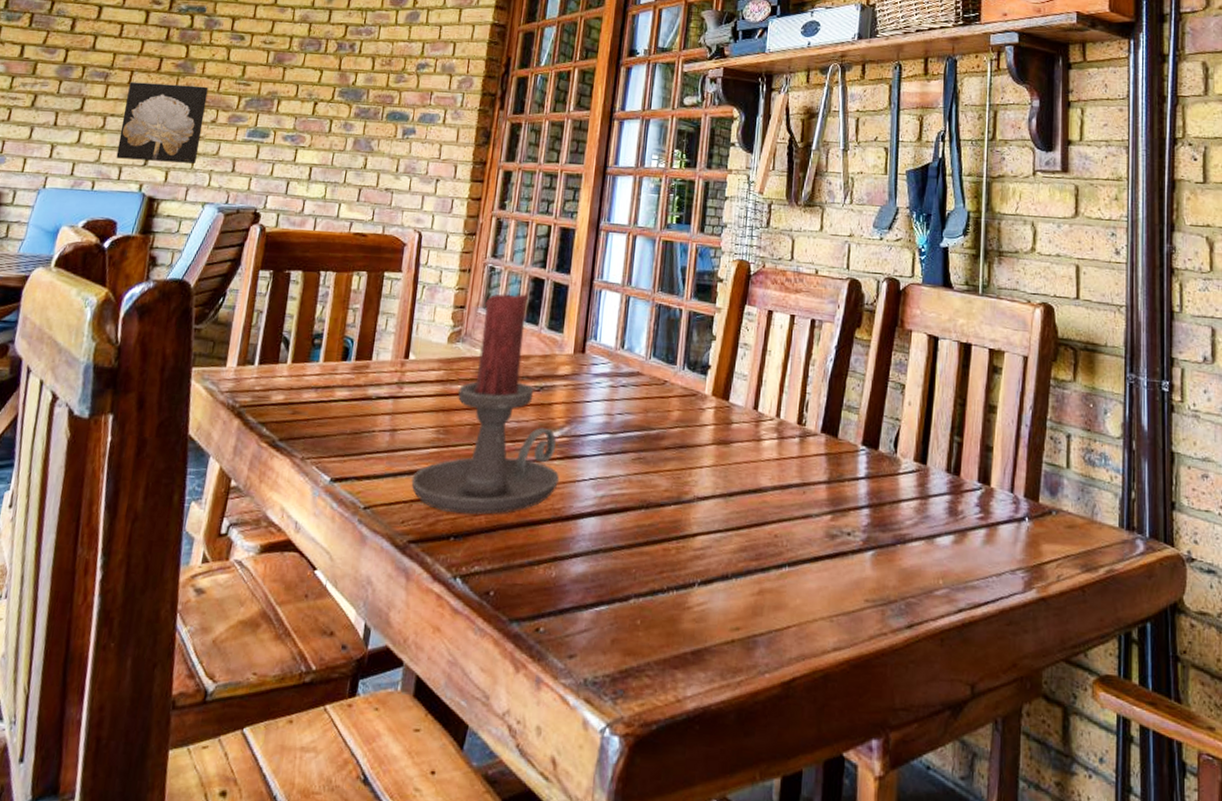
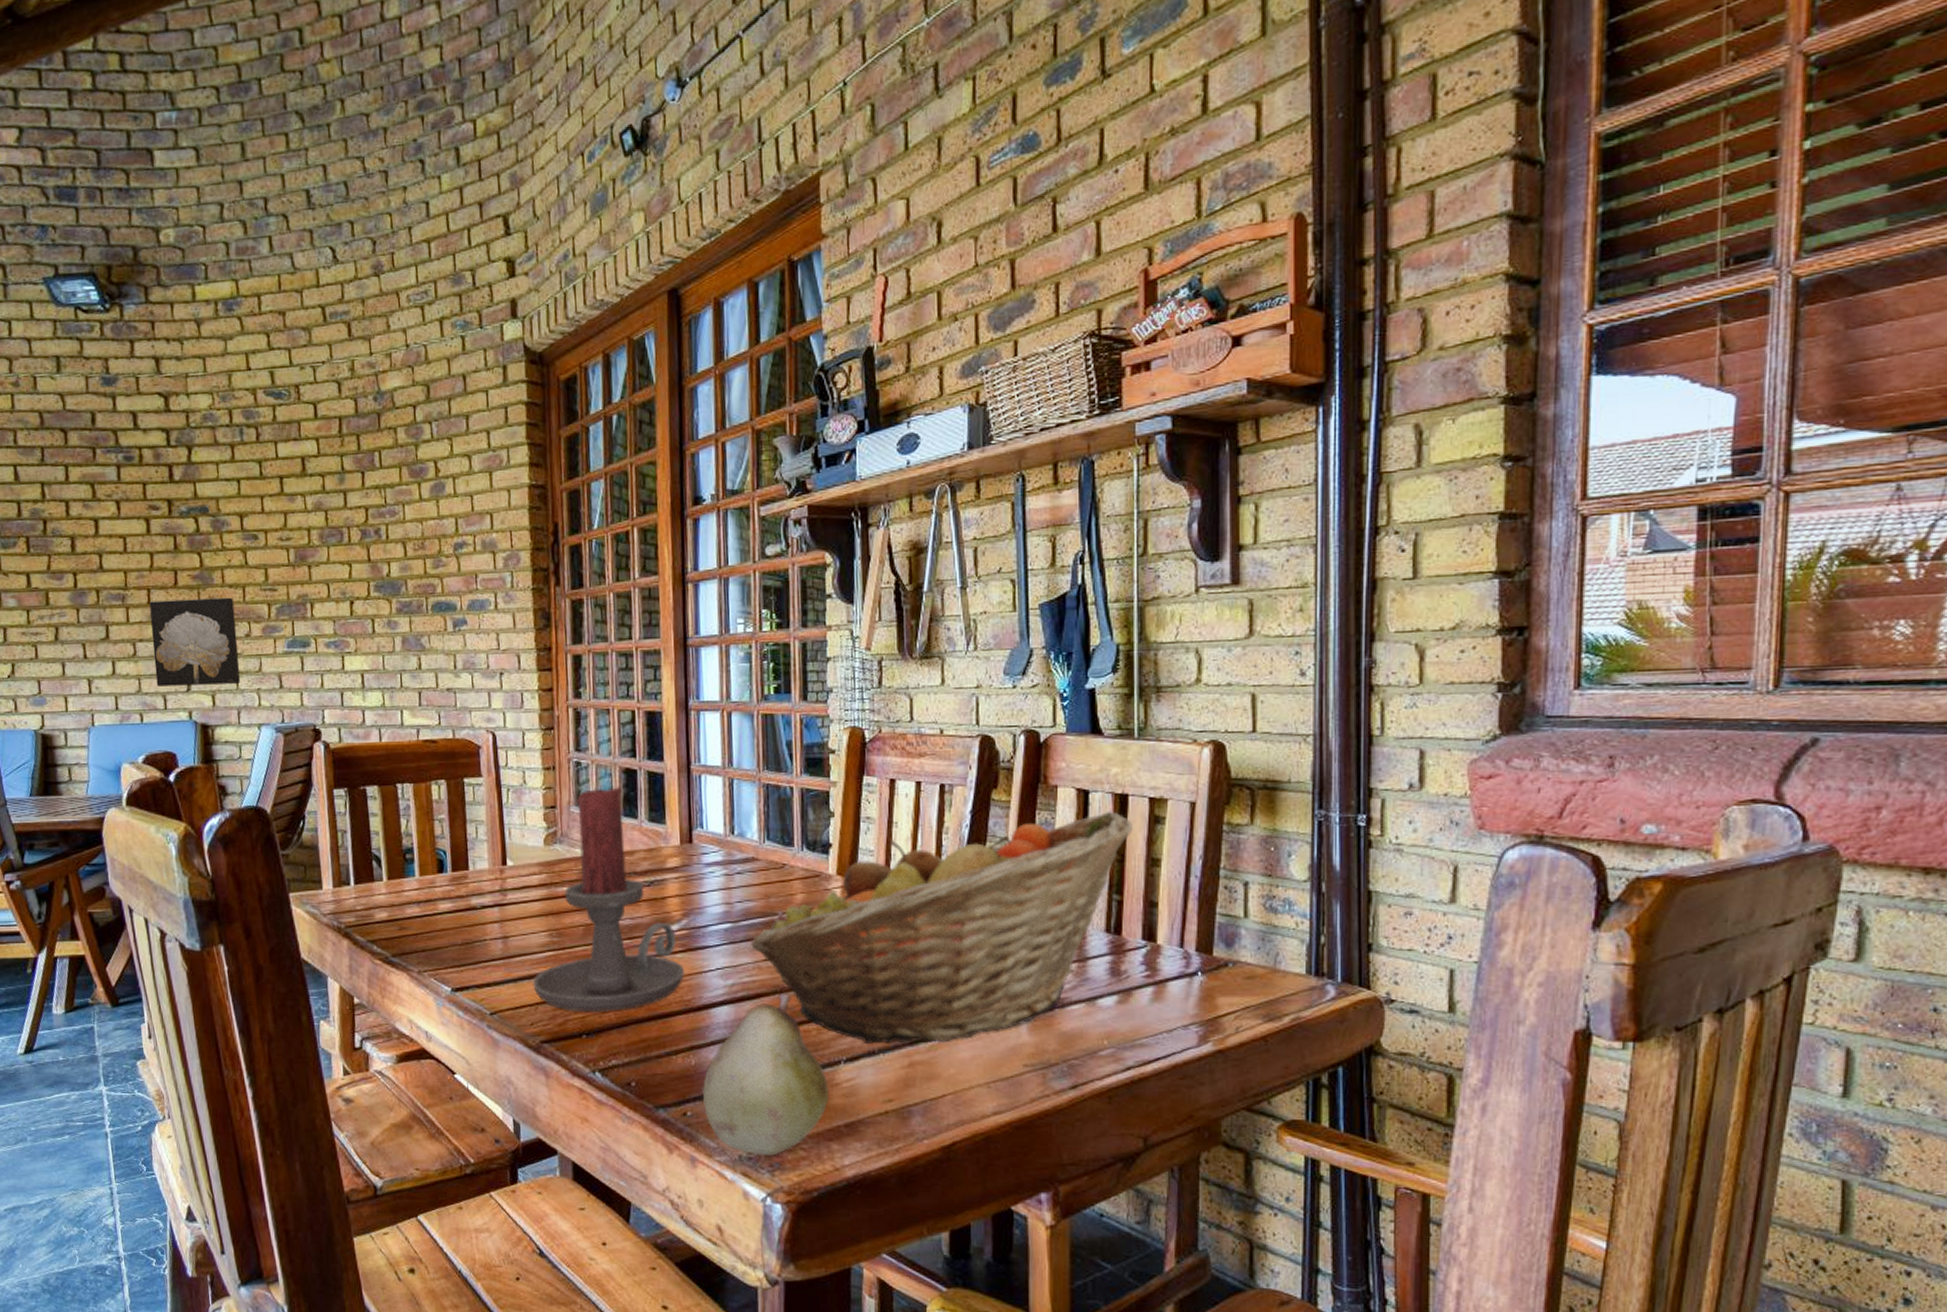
fruit: none [557,508,681,682] -> present [703,992,830,1156]
fruit basket: none [625,358,974,570] -> present [751,812,1132,1045]

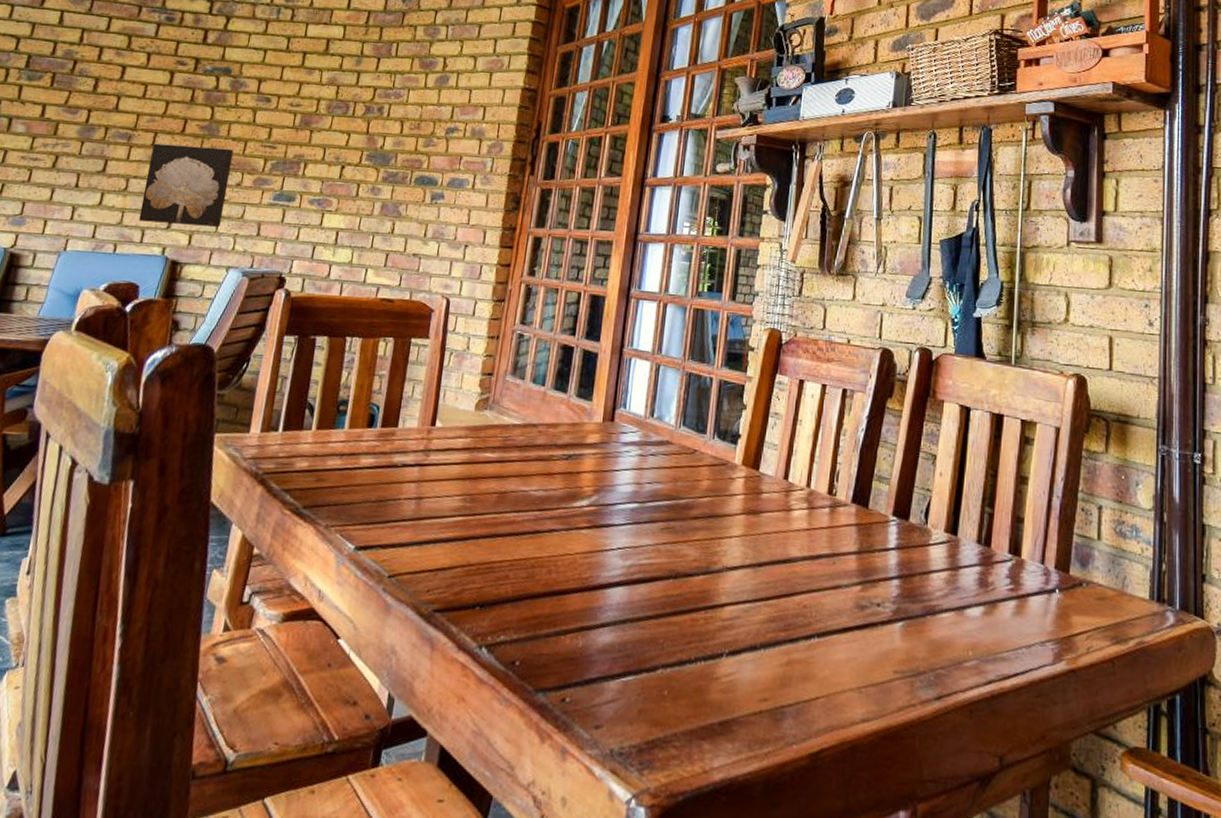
candle holder: present [533,786,685,1013] -> none [437,359,588,585]
fruit: present [703,992,830,1156] -> none [583,577,709,752]
fruit basket: present [751,812,1132,1045] -> none [654,429,1006,641]

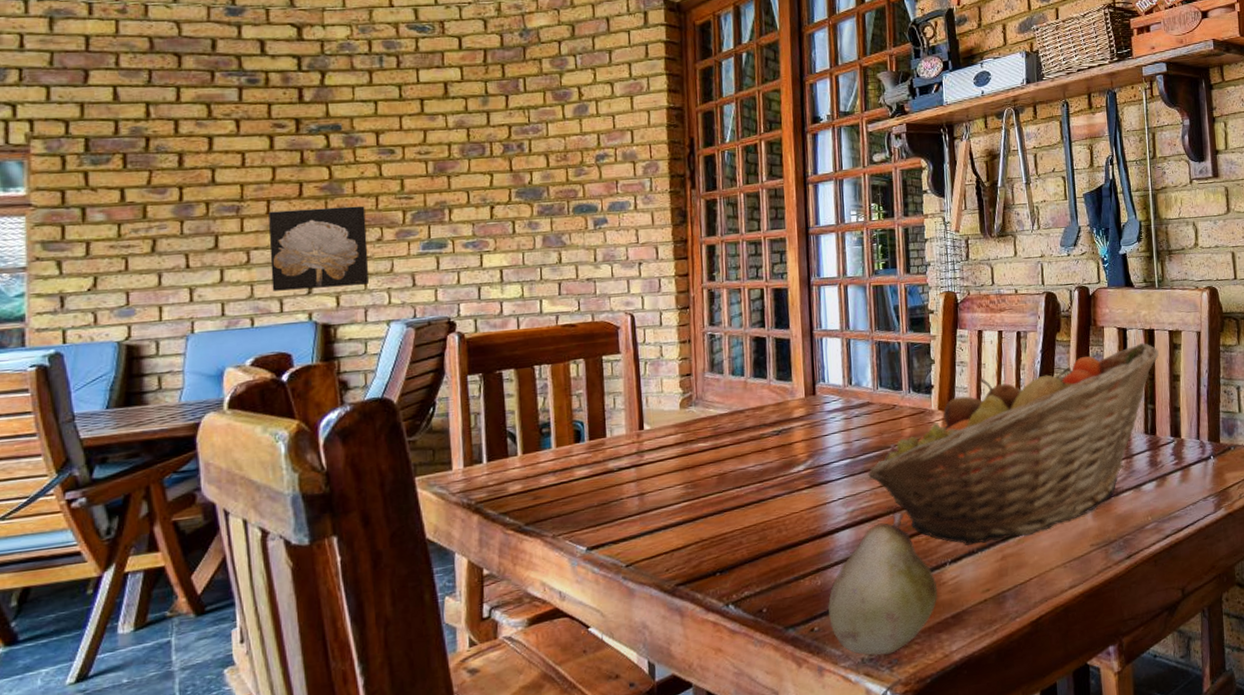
fruit: none [583,577,709,752] -> present [828,512,938,656]
fruit basket: none [654,429,1006,641] -> present [868,343,1159,546]

